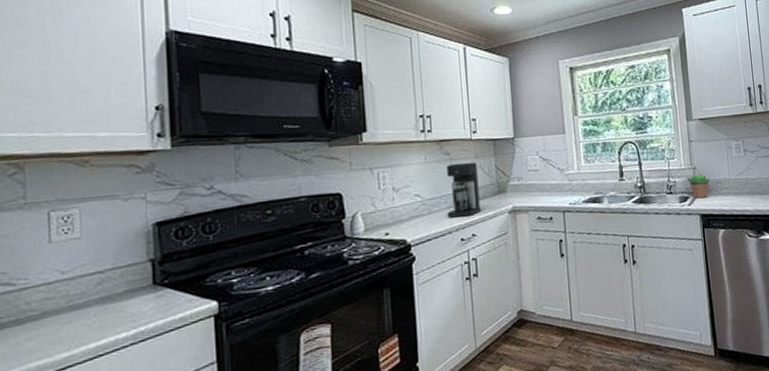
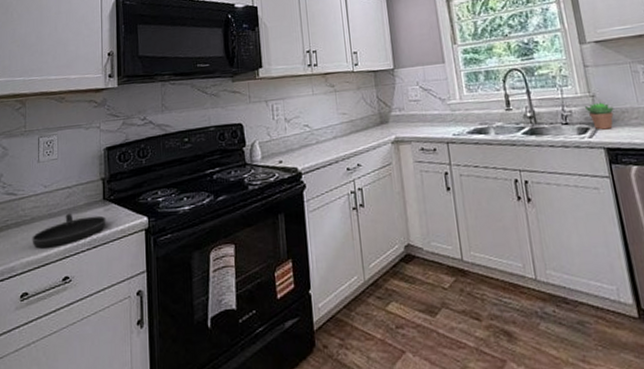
frying pan: none [43,302,159,348] -> present [32,213,106,248]
coffee maker: present [446,161,481,218] -> none [331,93,364,148]

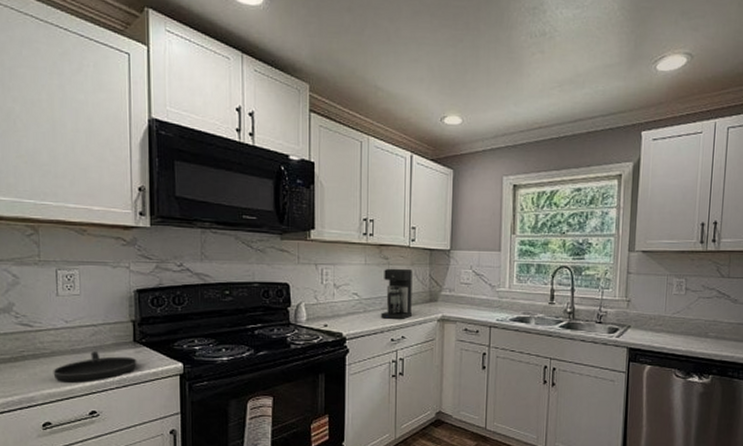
coffee maker: none [331,93,364,148] -> present [381,268,412,320]
succulent plant: present [585,102,614,130] -> none [619,307,644,332]

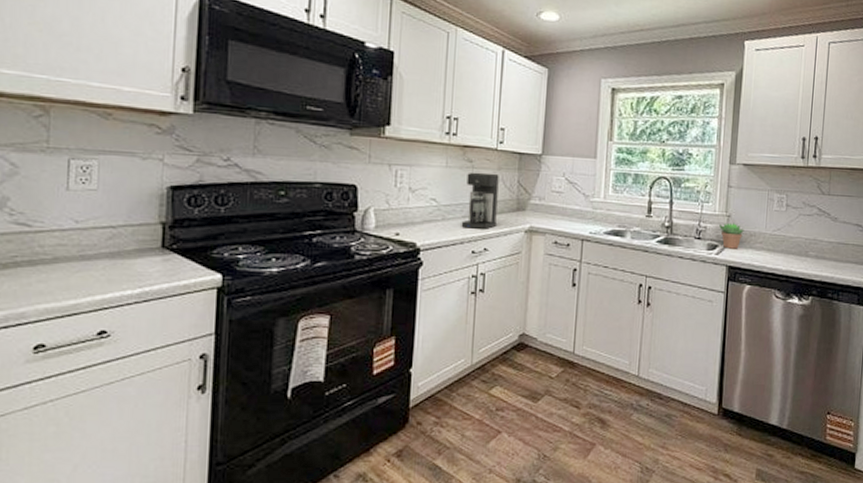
frying pan: present [53,351,137,383] -> none [53,257,165,296]
succulent plant: none [619,307,644,332] -> present [719,223,744,249]

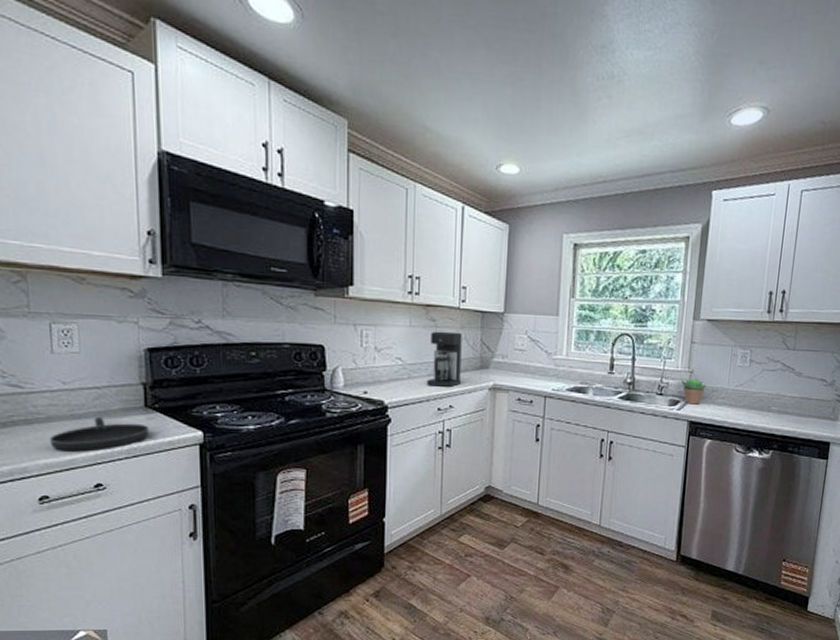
frying pan: none [53,257,165,296] -> present [49,416,150,452]

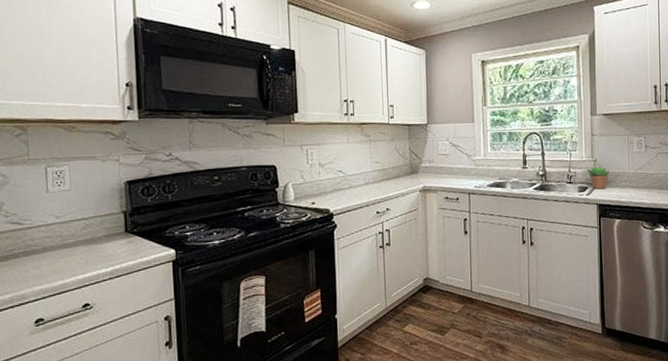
frying pan: present [49,416,150,452] -> none [44,243,130,277]
coffee maker: present [426,331,462,388] -> none [365,144,395,193]

